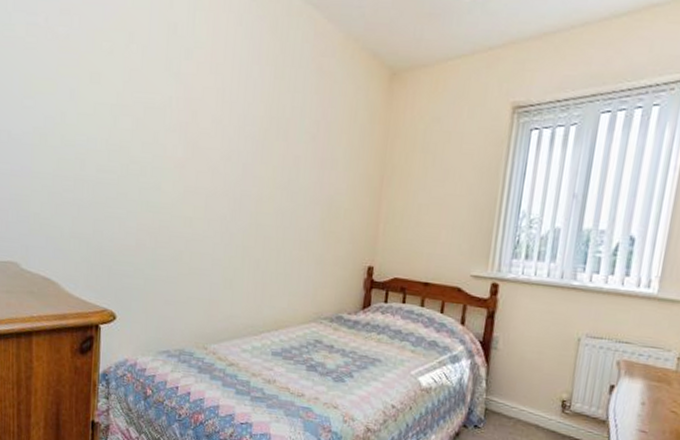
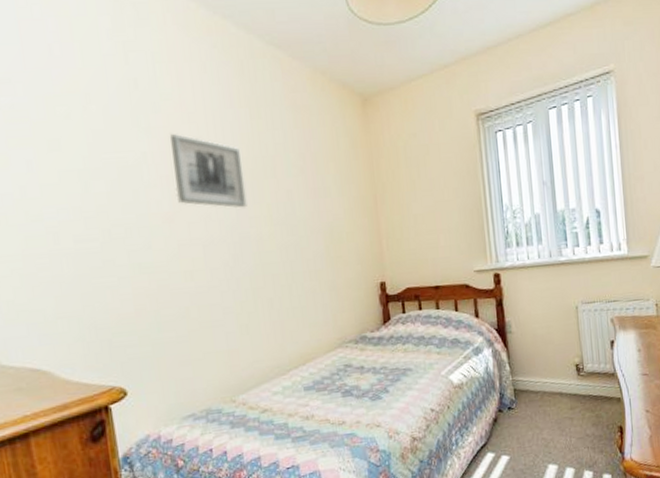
wall art: none [191,81,259,166] -> present [170,133,247,208]

